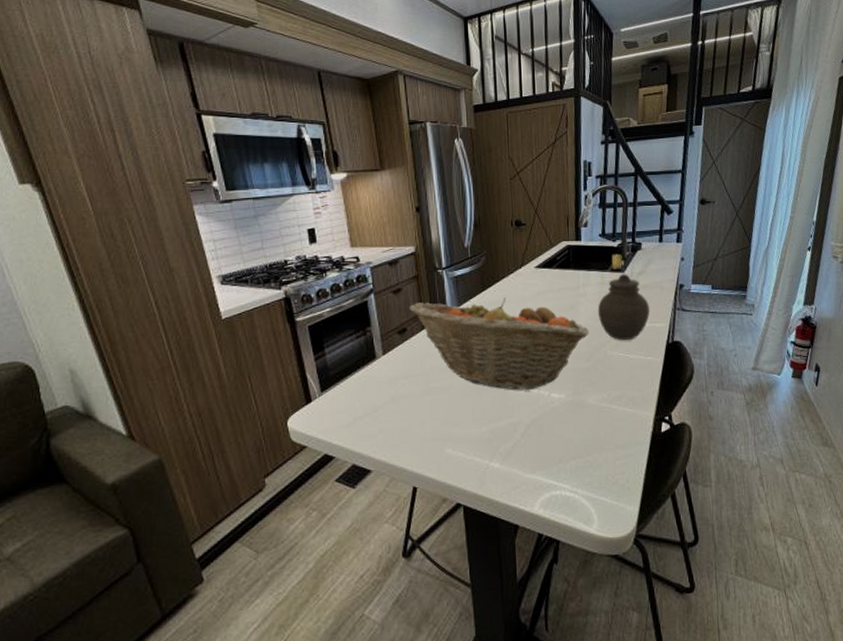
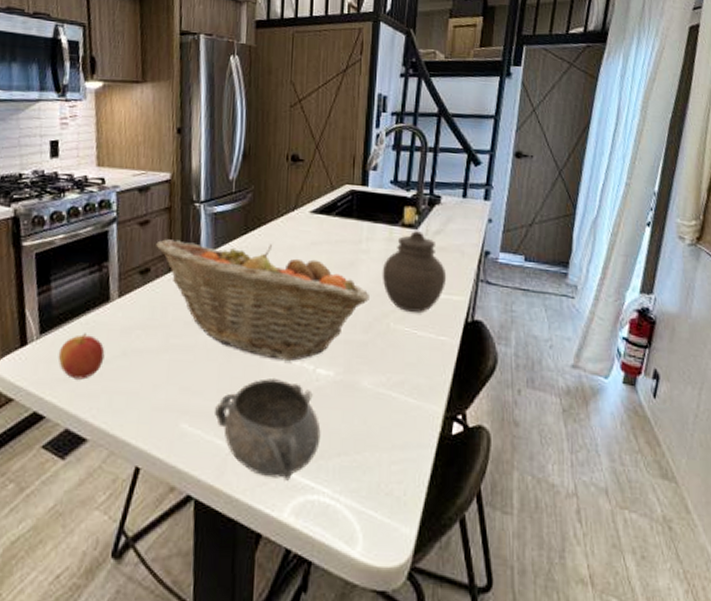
apple: none [339,387,377,425] -> present [58,333,105,380]
decorative bowl: none [472,405,559,483] -> present [215,377,321,481]

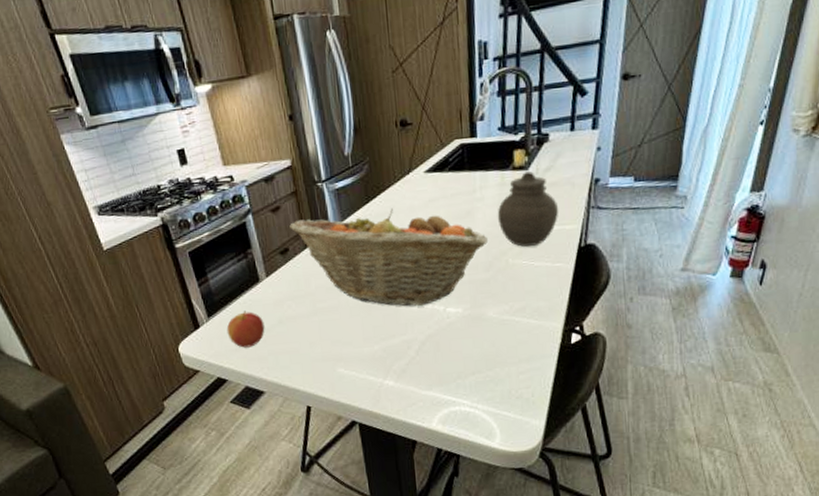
decorative bowl: present [215,377,321,481] -> none [364,321,457,399]

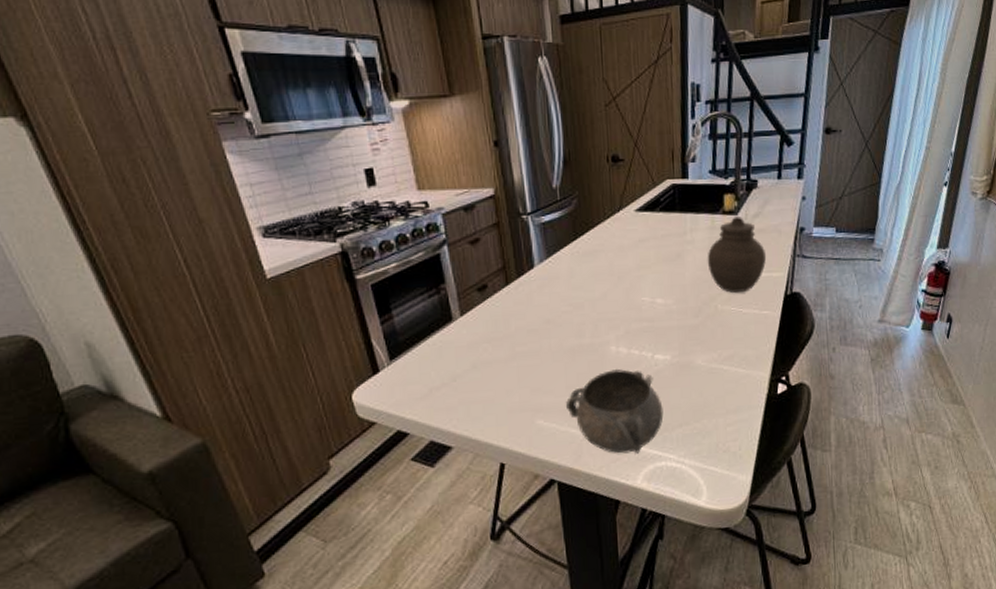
apple: present [226,311,265,348] -> none [411,353,456,396]
fruit basket: present [289,208,488,306] -> none [489,246,697,352]
decorative bowl: none [364,321,457,399] -> present [566,368,664,454]

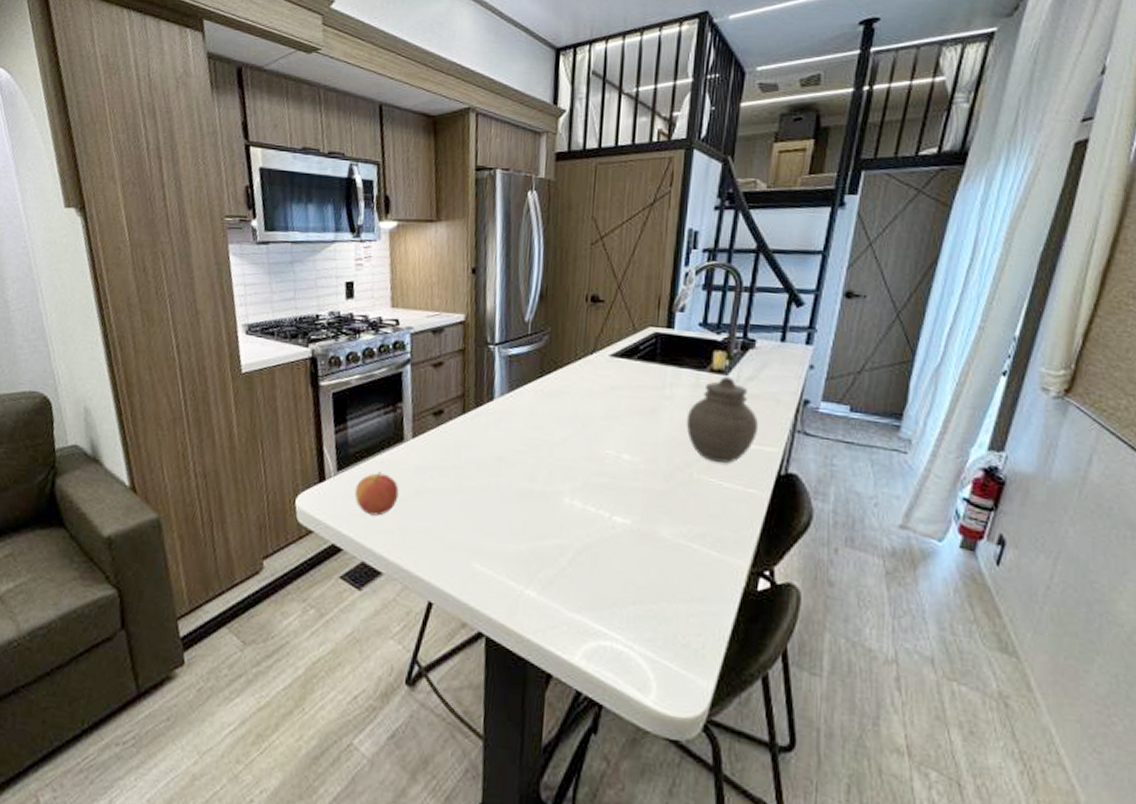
apple: none [411,353,456,396] -> present [354,471,399,516]
decorative bowl: present [566,368,664,454] -> none [507,523,616,625]

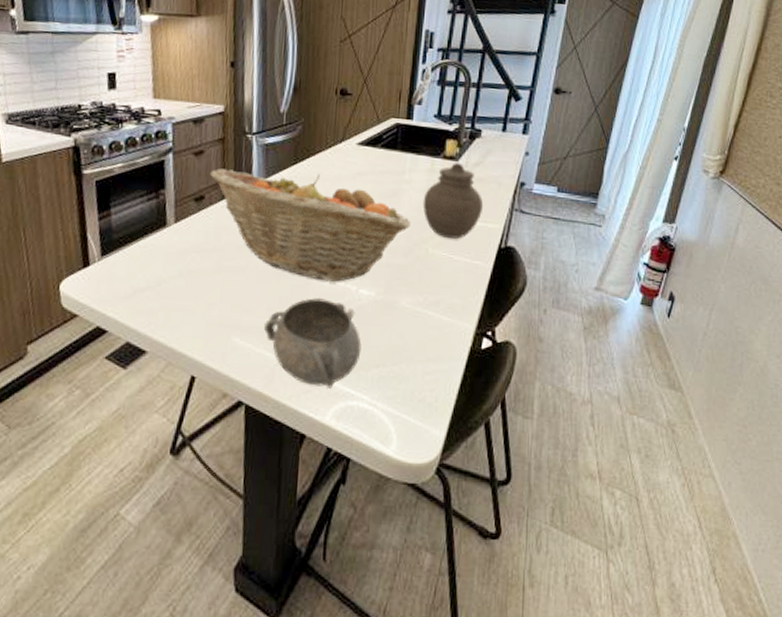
apple: present [354,471,399,516] -> none [118,255,163,298]
fruit basket: none [449,381,672,507] -> present [210,168,410,282]
decorative bowl: none [507,523,616,625] -> present [264,297,362,389]

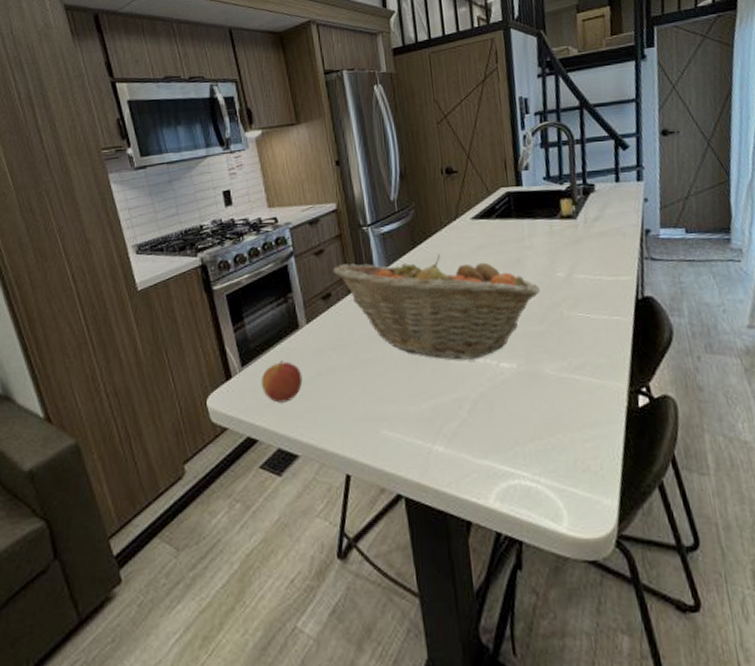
apple: none [118,255,163,298] -> present [261,360,303,403]
decorative bowl: present [264,297,362,389] -> none [411,377,514,470]
jar: present [422,163,484,239] -> none [547,221,612,298]

